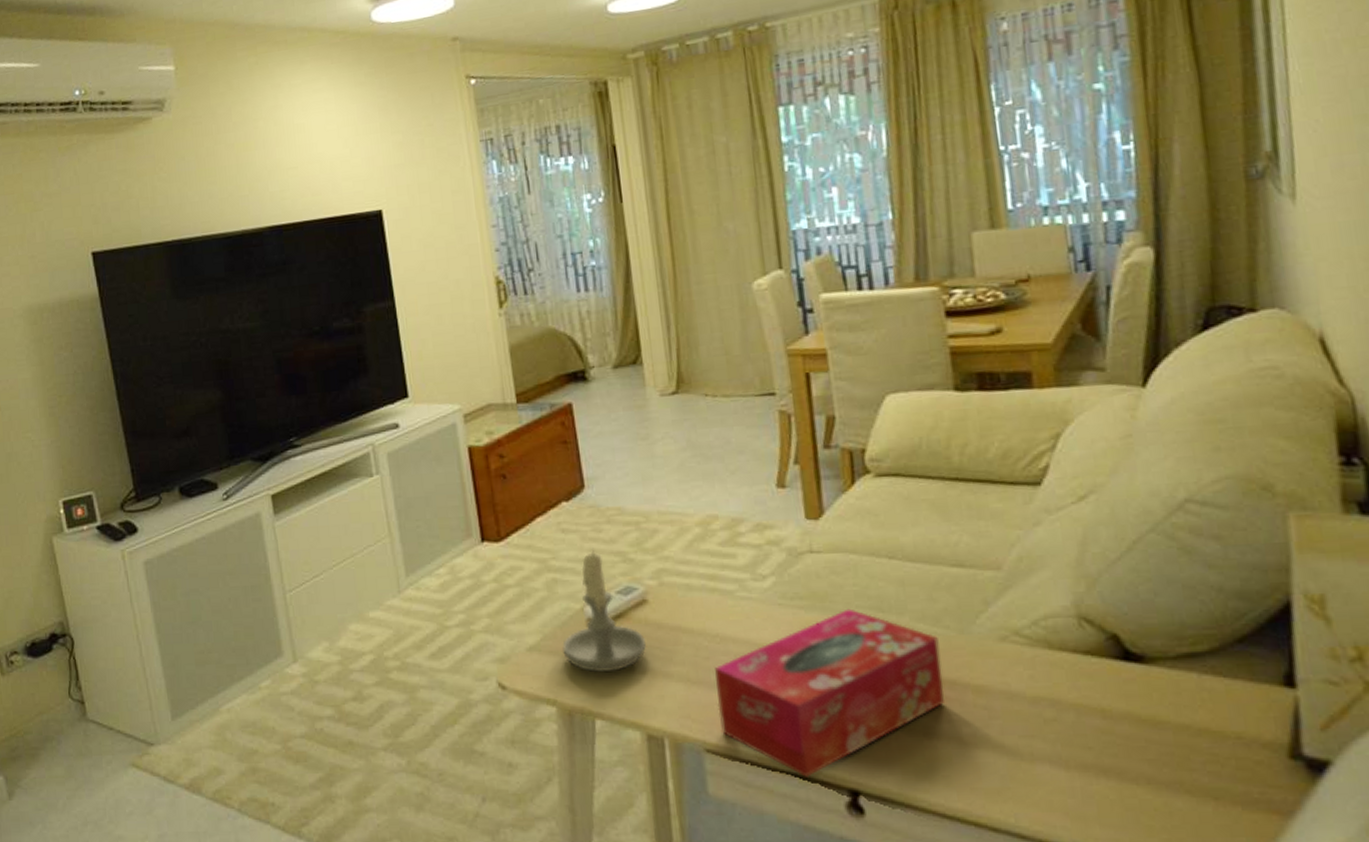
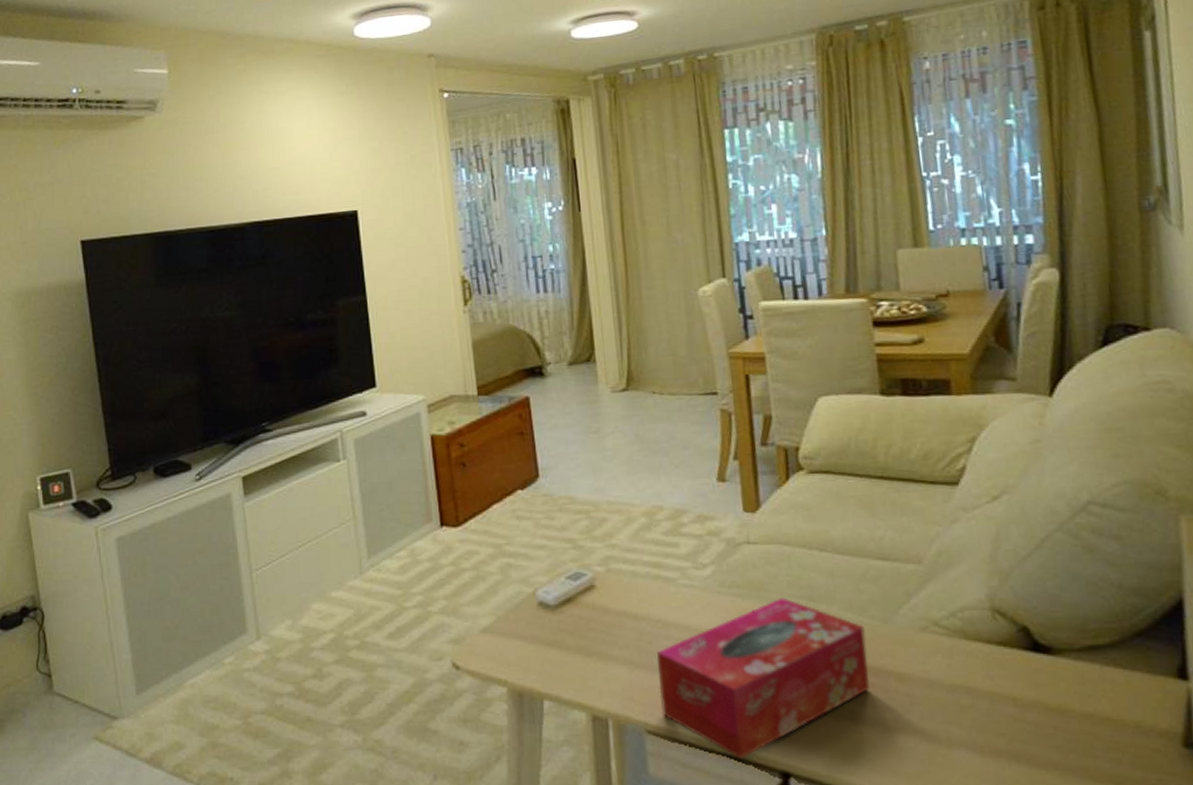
candle: present [562,548,646,672] -> none [514,534,593,654]

